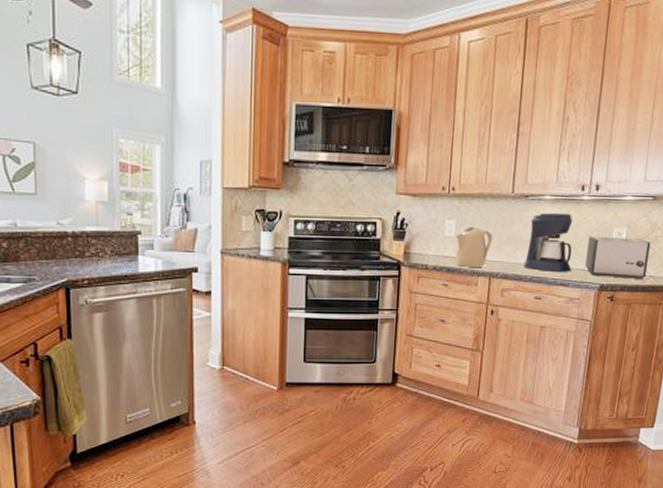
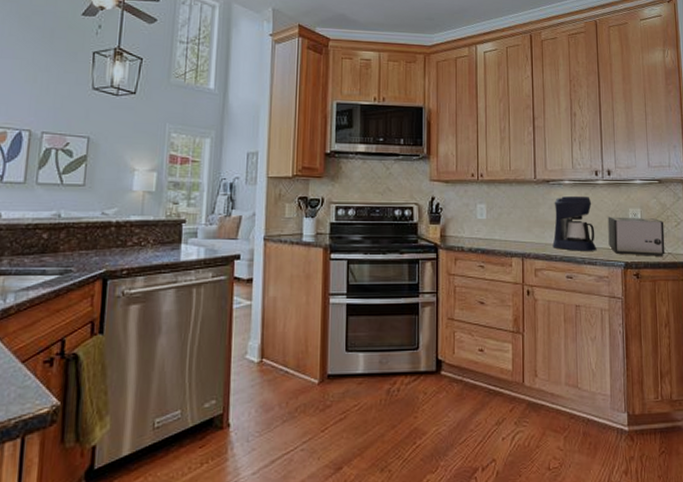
kettle: present [455,226,493,268] -> none [488,210,521,249]

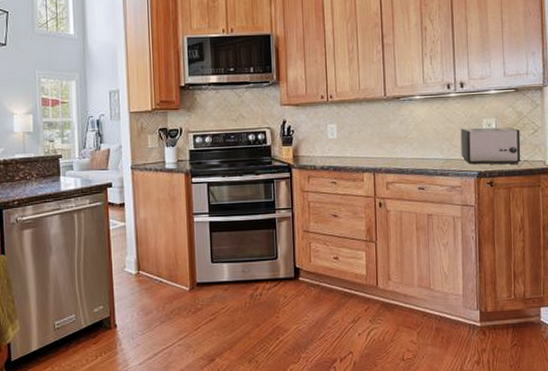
coffee maker: present [552,195,597,251] -> none [404,109,449,164]

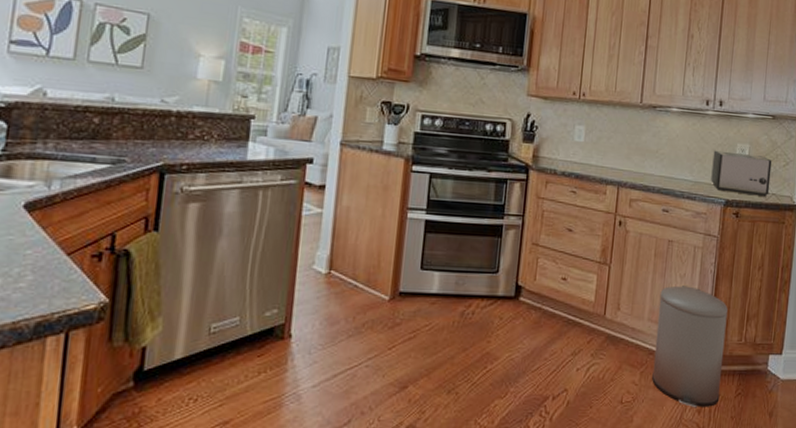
pedal bin: none [426,253,497,361] -> present [652,285,728,408]

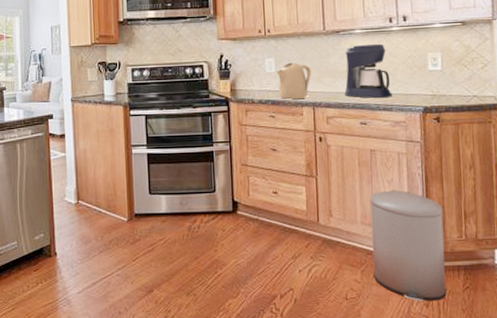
kettle: none [584,133,622,177] -> present [277,62,311,100]
coffee maker: none [651,124,699,186] -> present [344,43,392,98]
toaster: present [711,150,772,197] -> none [404,61,470,100]

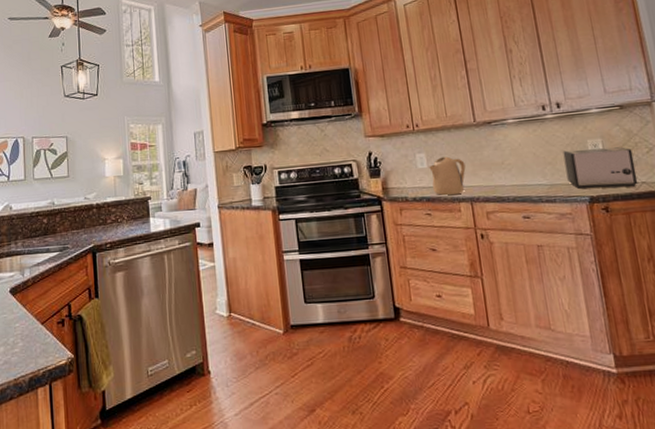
coffee maker: present [344,43,392,98] -> none [499,132,555,191]
pedal bin: present [369,190,447,302] -> none [542,288,641,414]
toaster: none [404,61,470,100] -> present [562,147,638,190]

